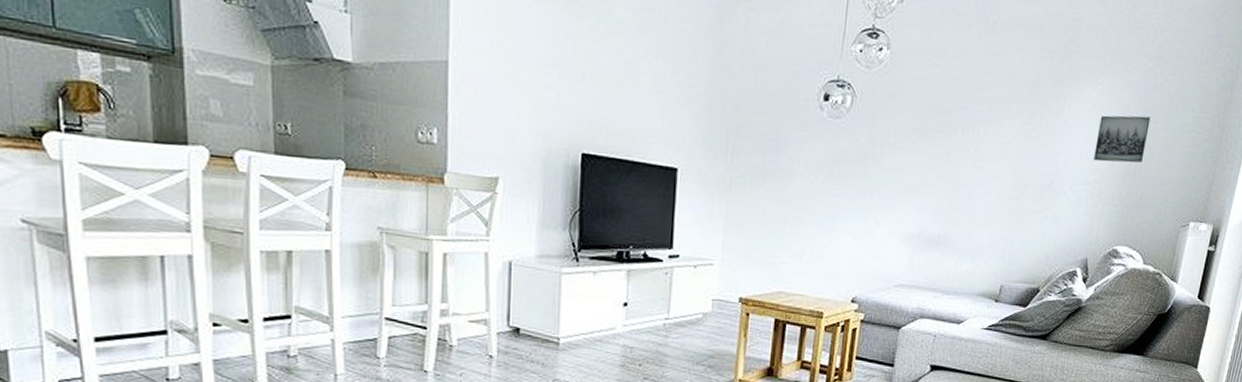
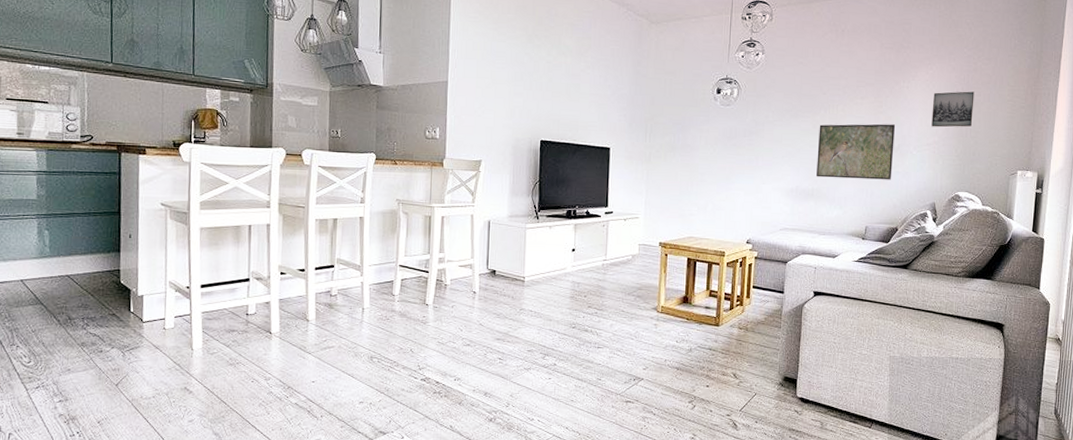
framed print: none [945,150,1050,228] -> present [816,124,896,180]

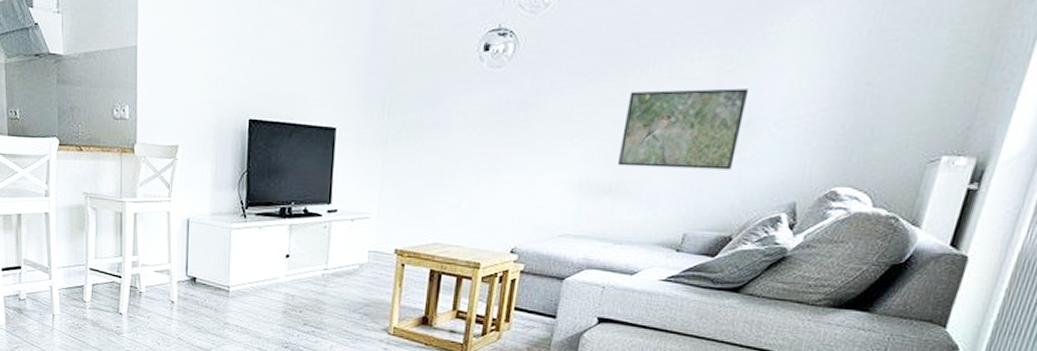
wall art: present [931,91,974,128] -> none [807,35,889,92]

